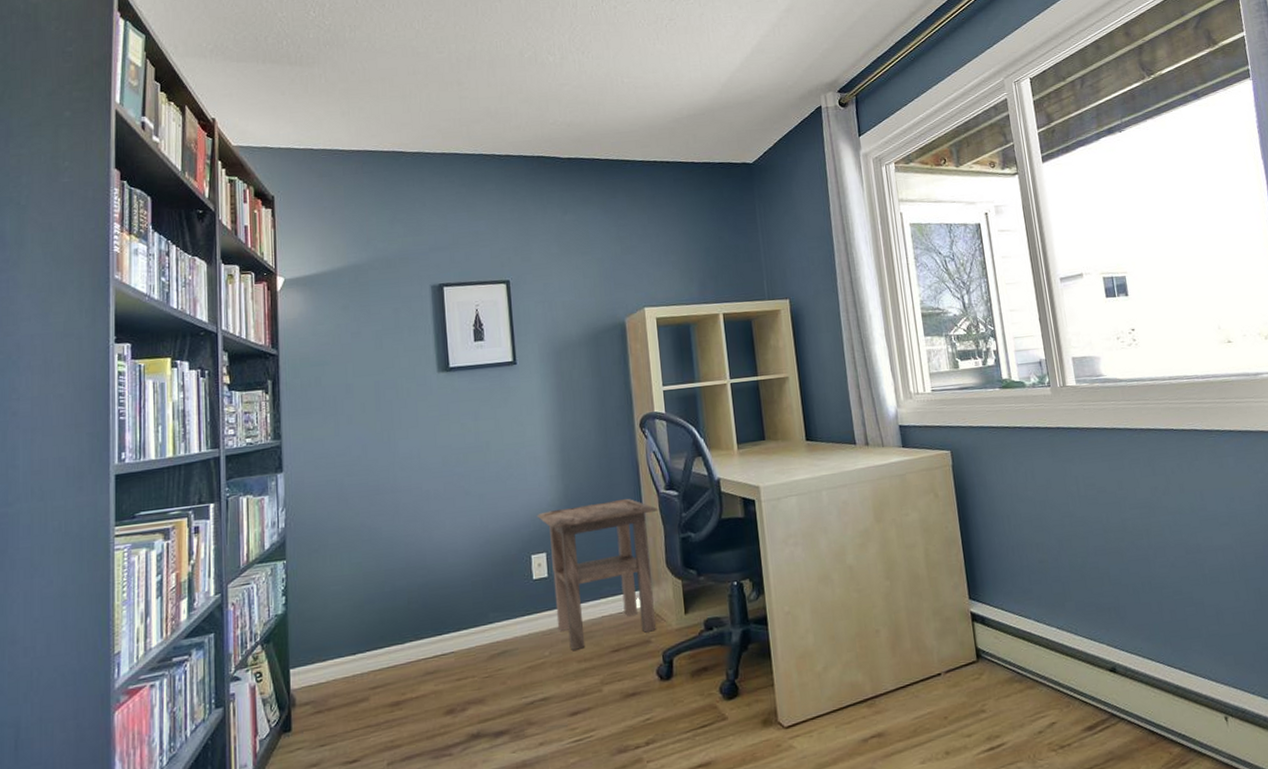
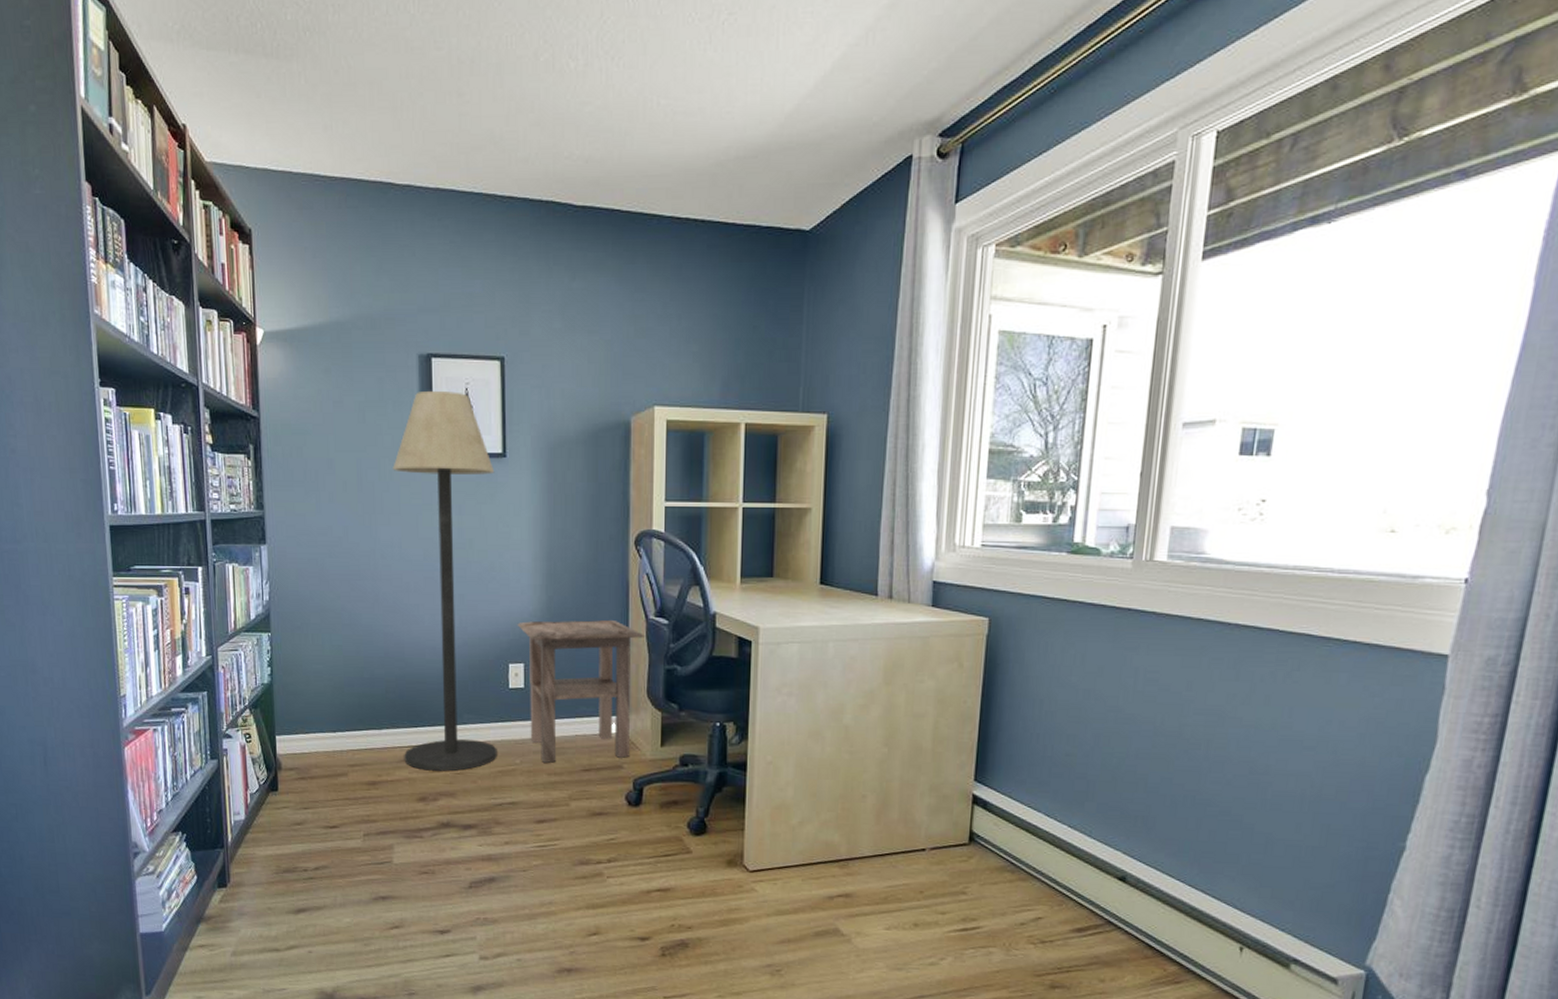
floor lamp: none [410,313,526,680] -> present [393,390,497,771]

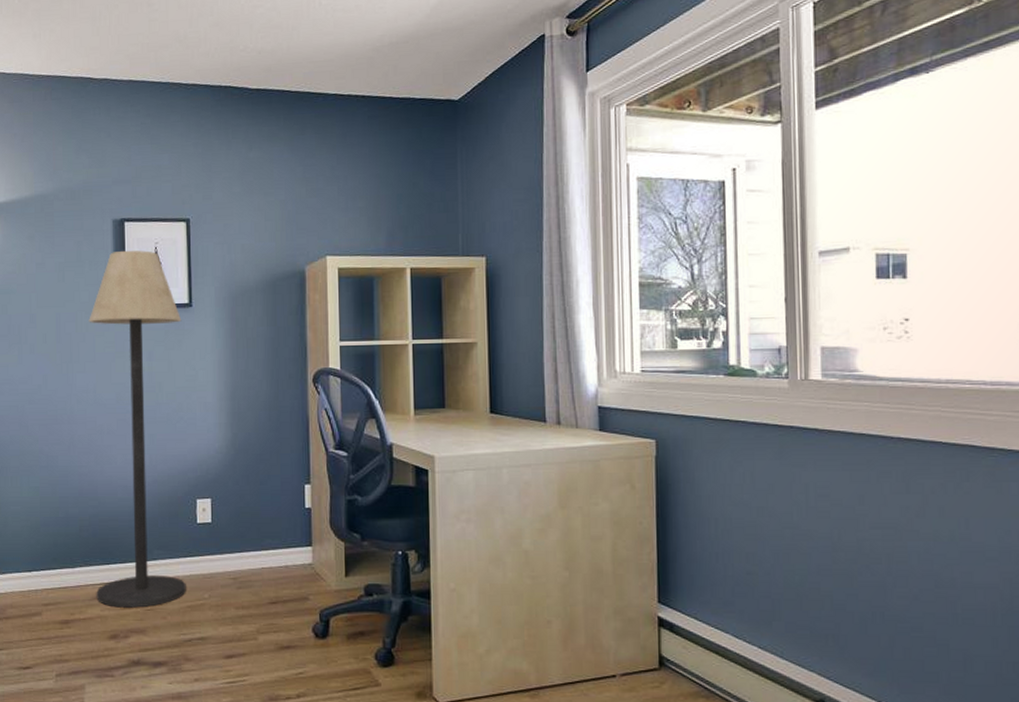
side table: present [517,619,646,763] -> none [204,453,327,596]

